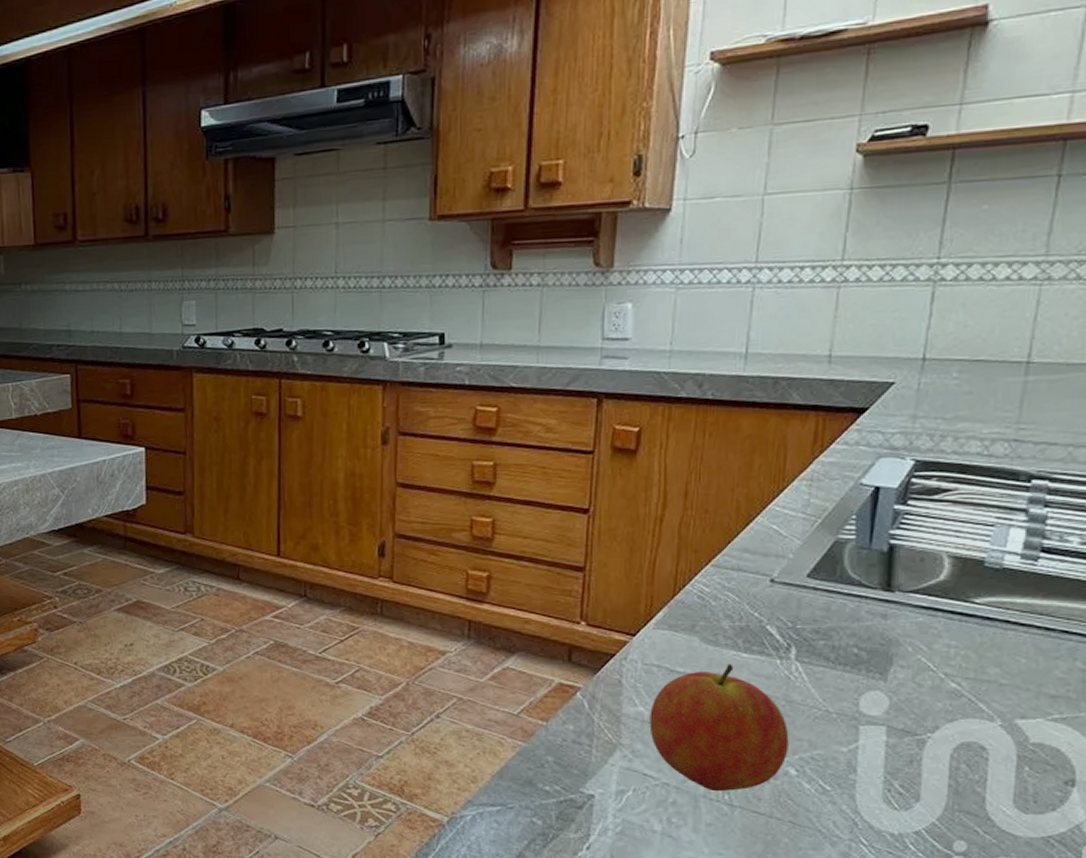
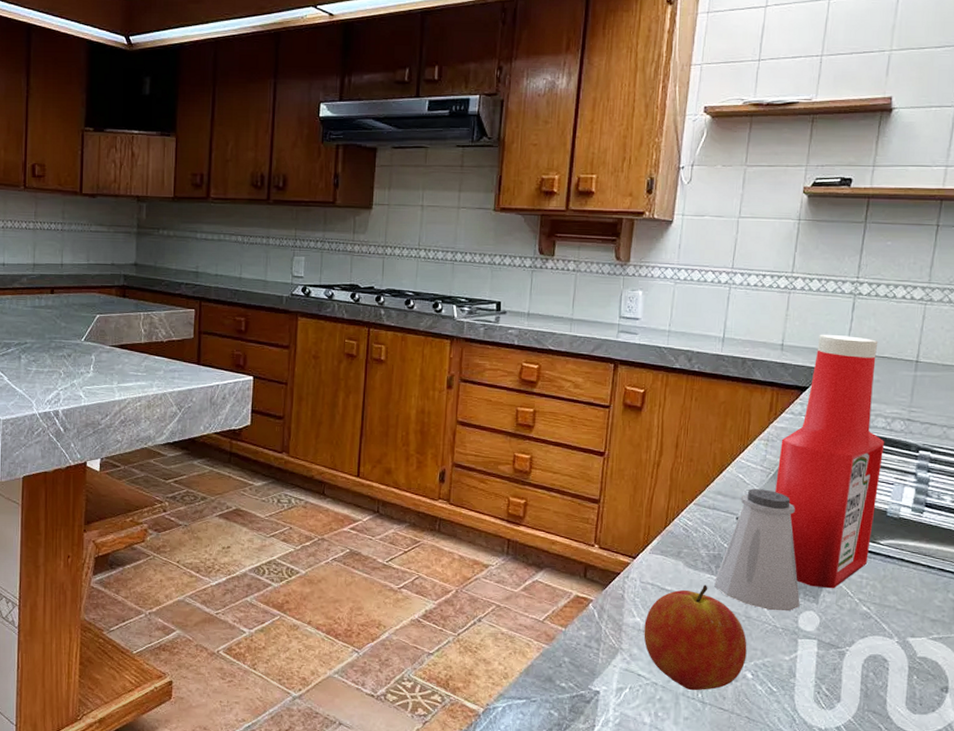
saltshaker: none [742,542,861,693] -> present [714,489,800,612]
ketchup bottle: none [824,336,981,662] -> present [775,334,885,589]

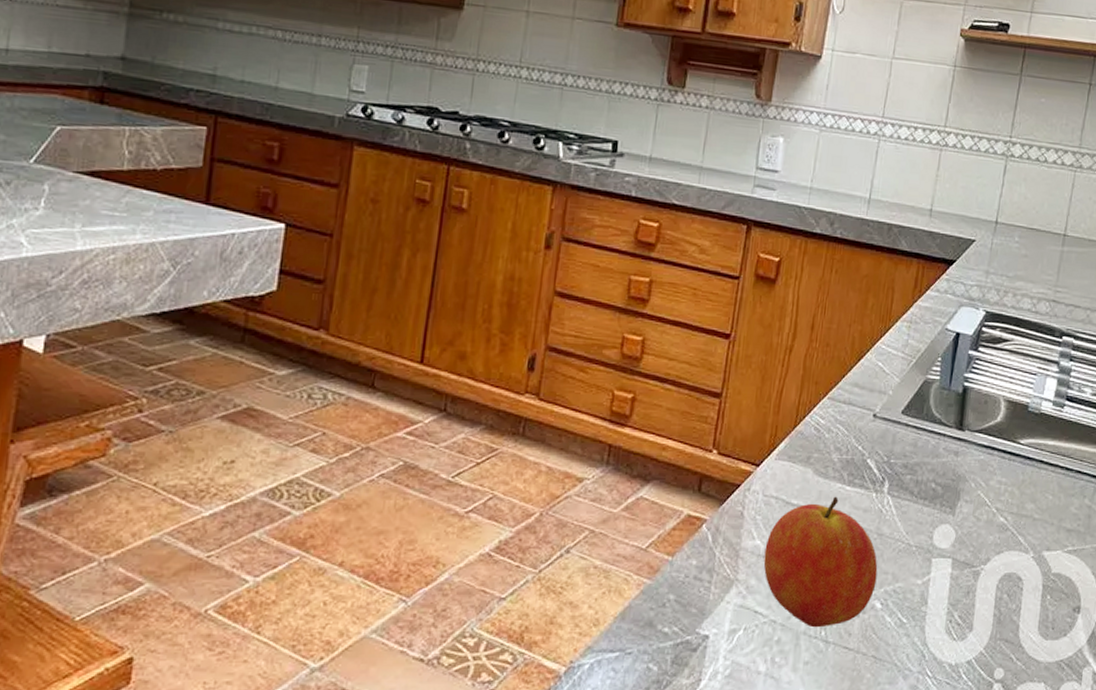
saltshaker: present [714,489,800,612] -> none [845,379,936,526]
ketchup bottle: present [775,334,885,589] -> none [916,199,1030,497]

